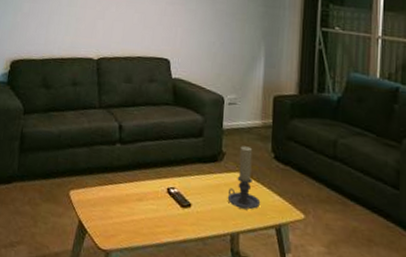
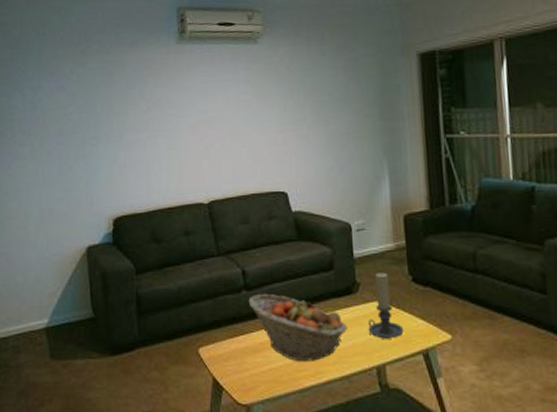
fruit basket: none [121,149,208,220] -> present [248,293,347,361]

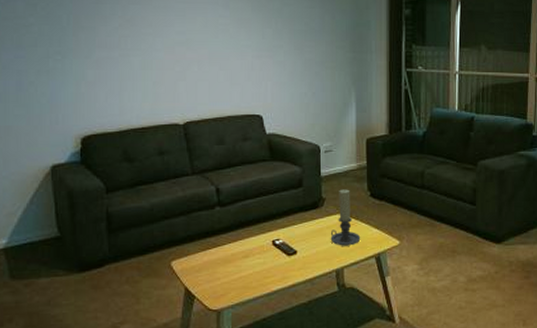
fruit basket: present [248,293,347,361] -> none [221,209,312,269]

